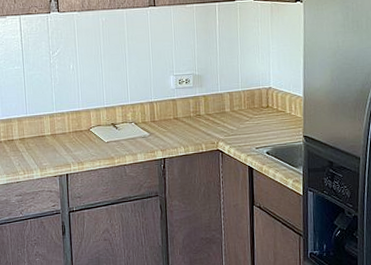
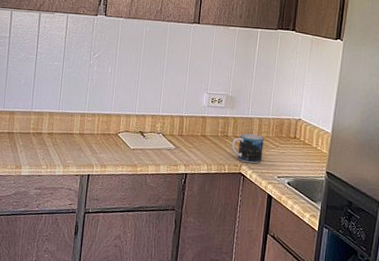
mug: none [205,109,238,139] -> present [231,133,264,164]

